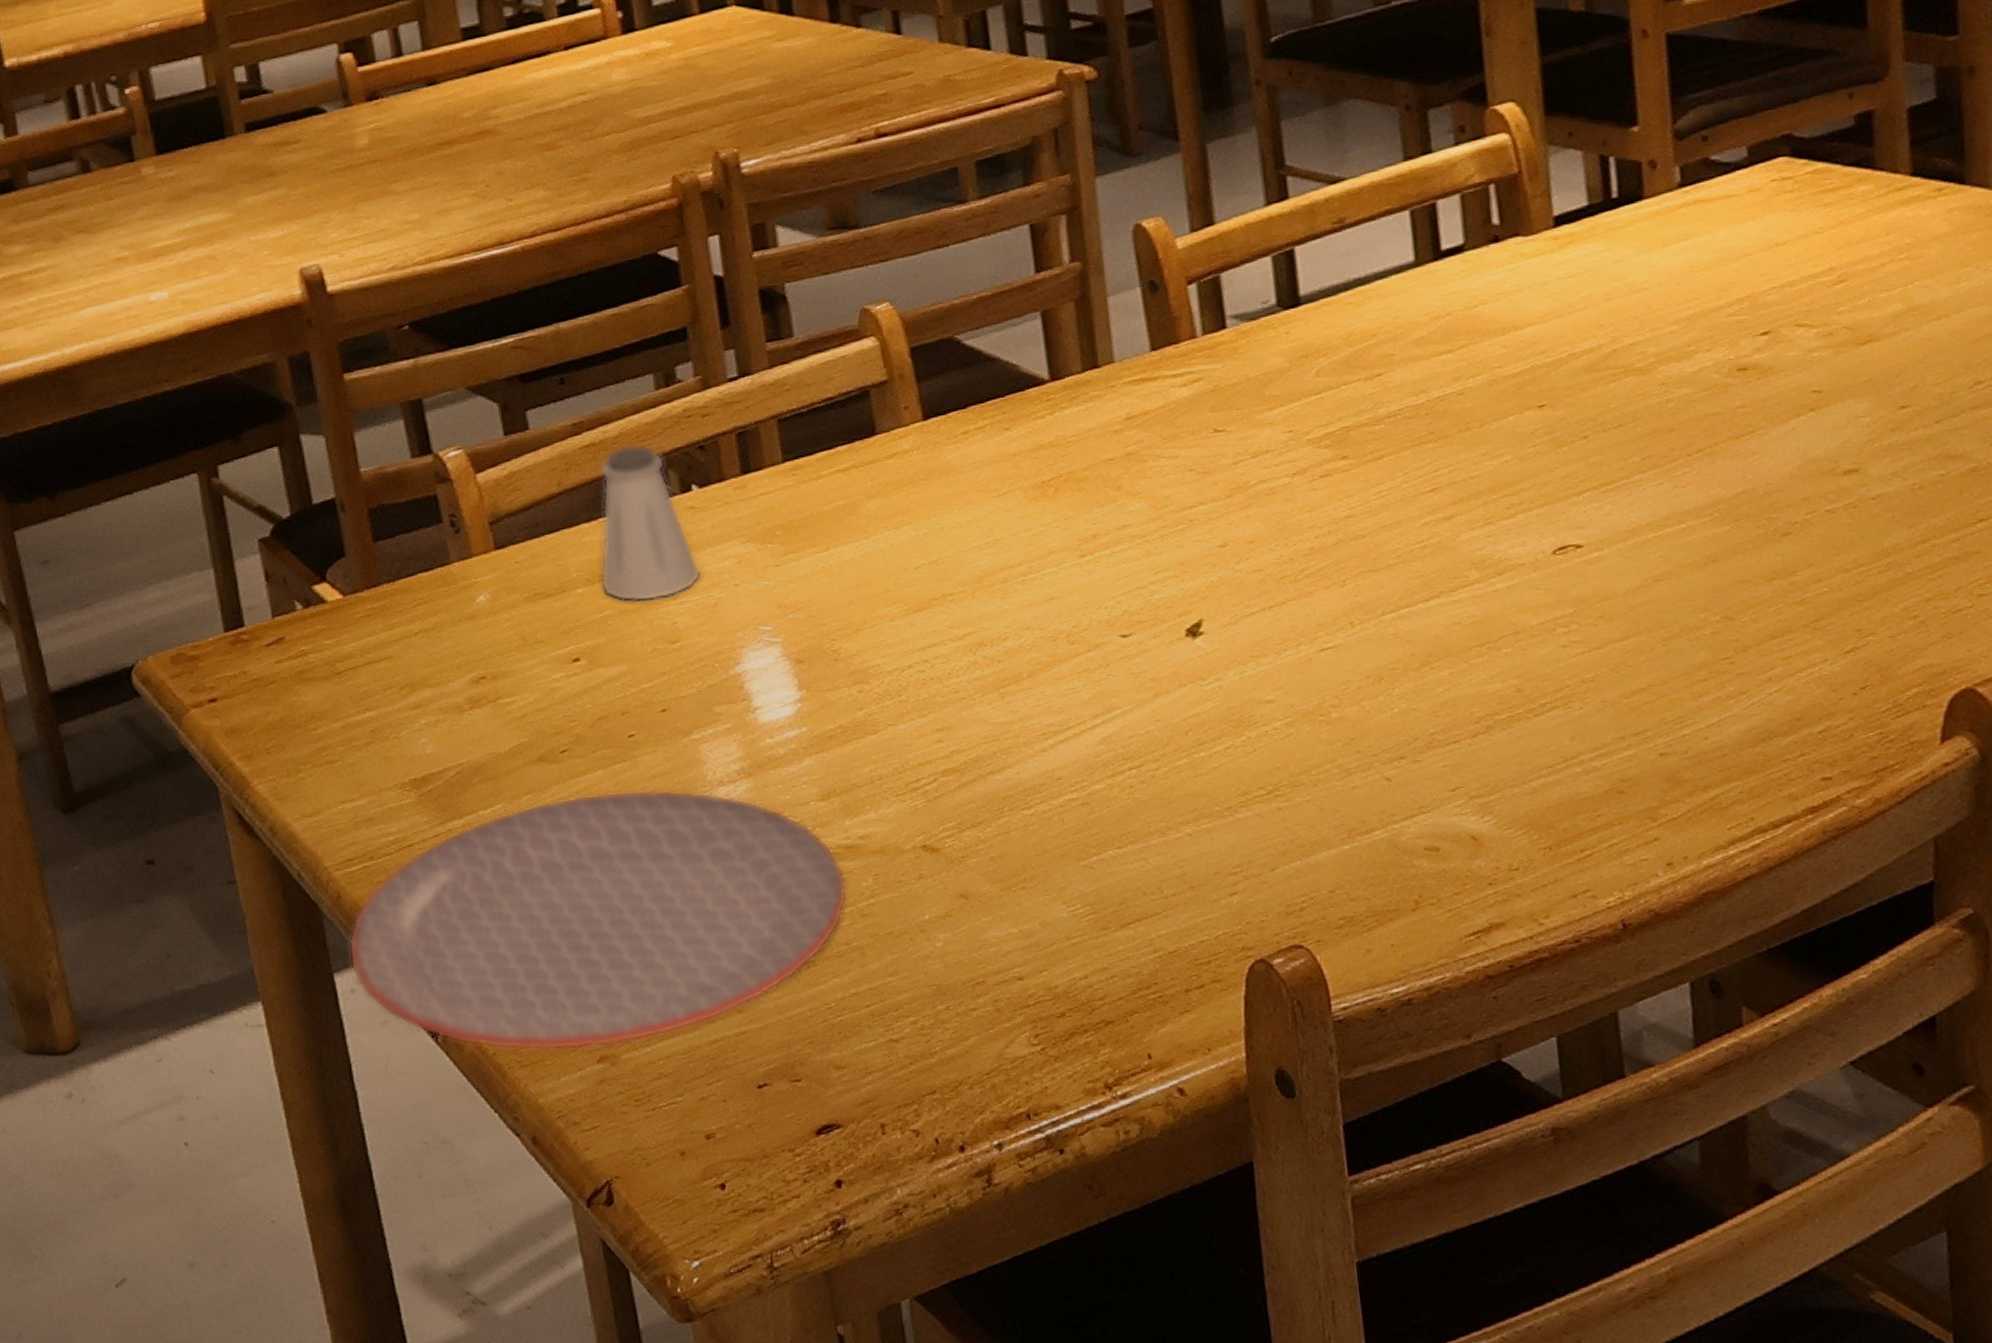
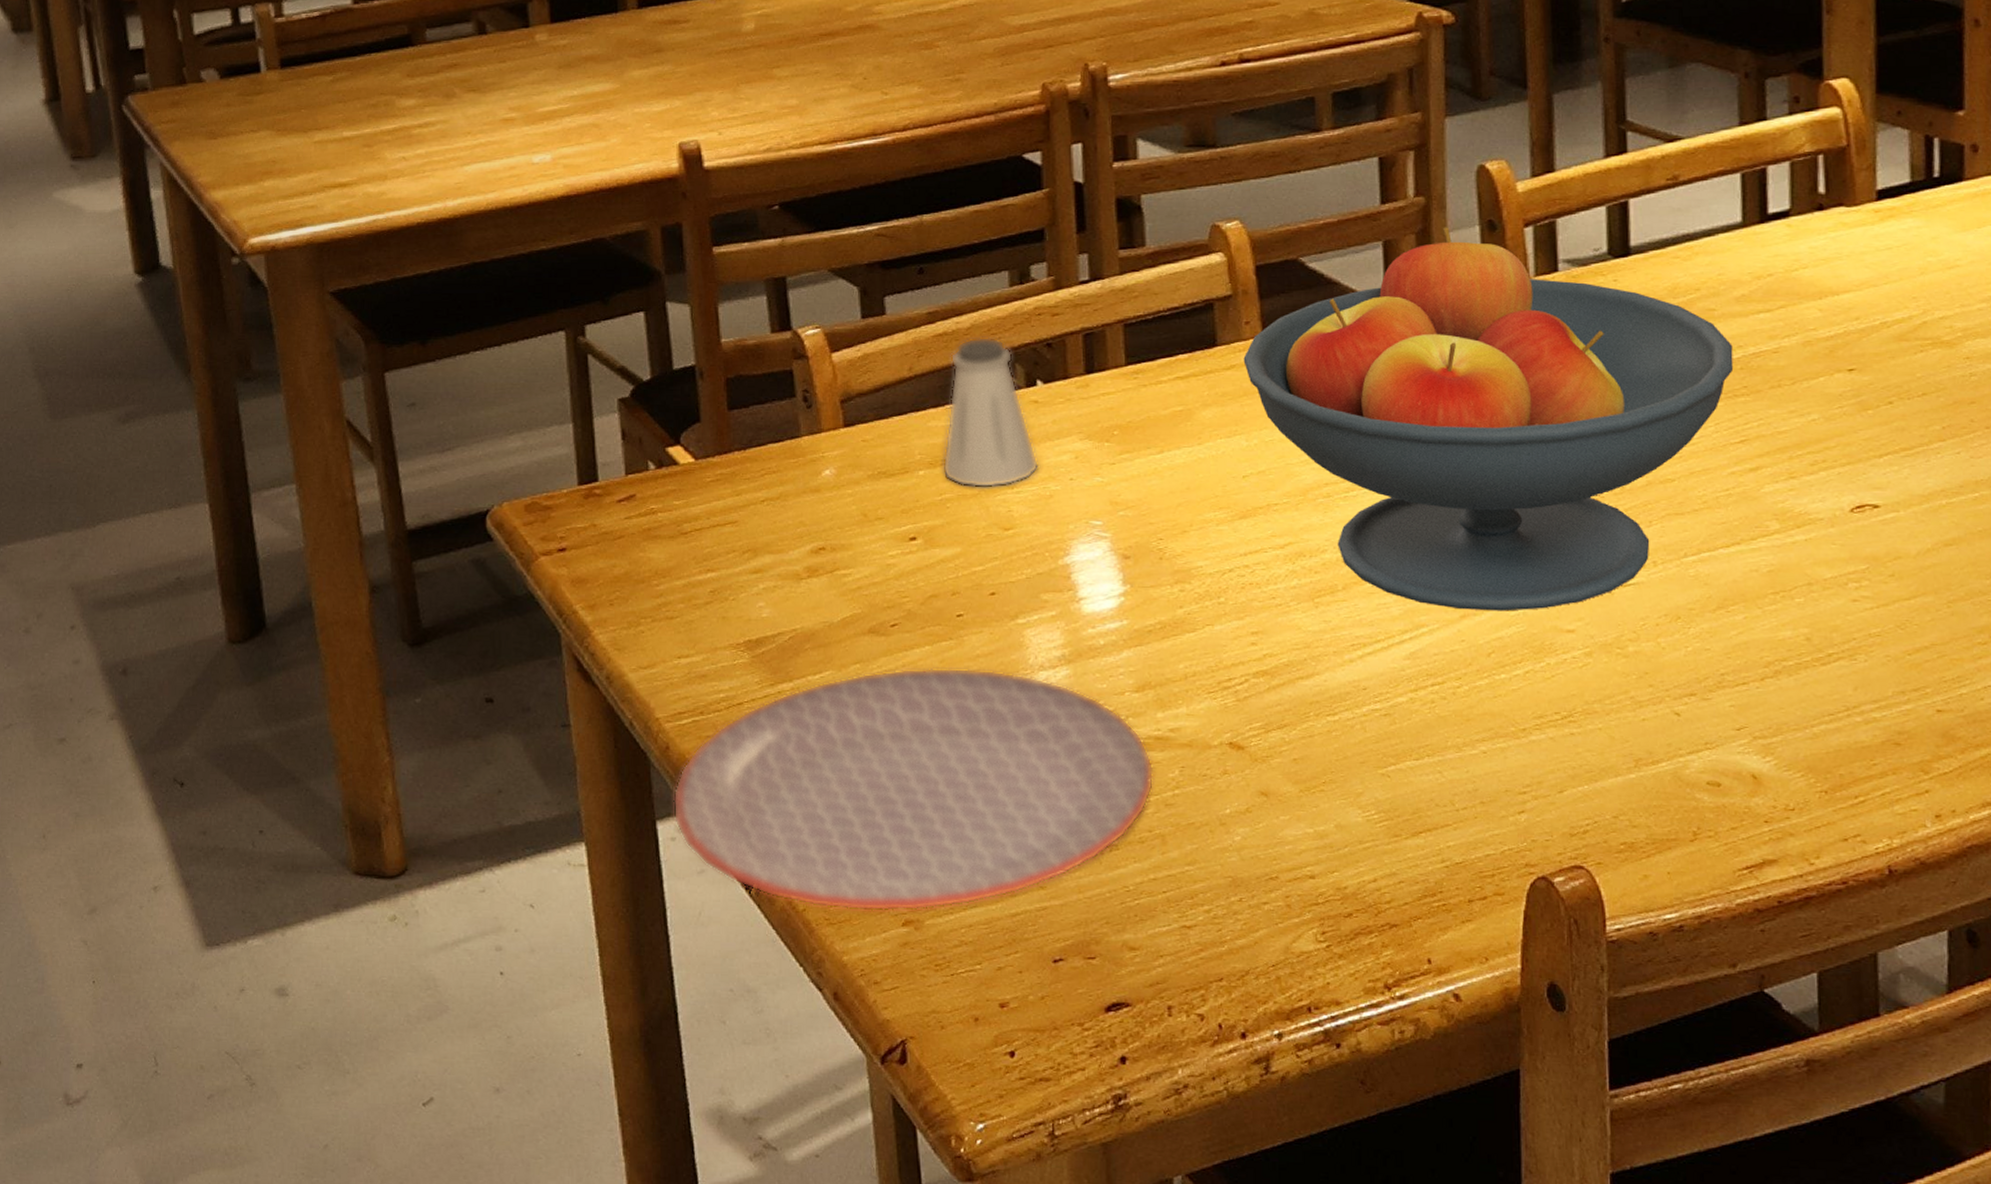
fruit bowl: none [905,291,1418,689] -> present [1243,227,1734,611]

